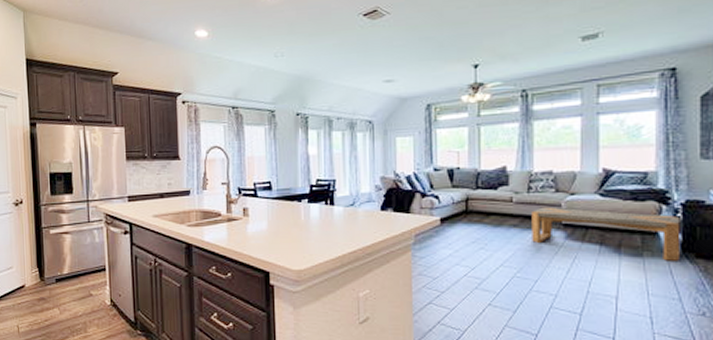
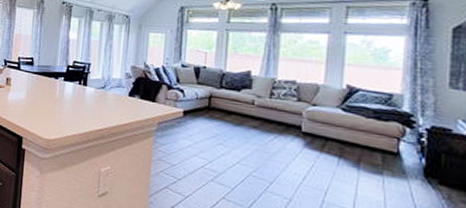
coffee table: present [531,207,681,261] -> none [270,113,425,185]

